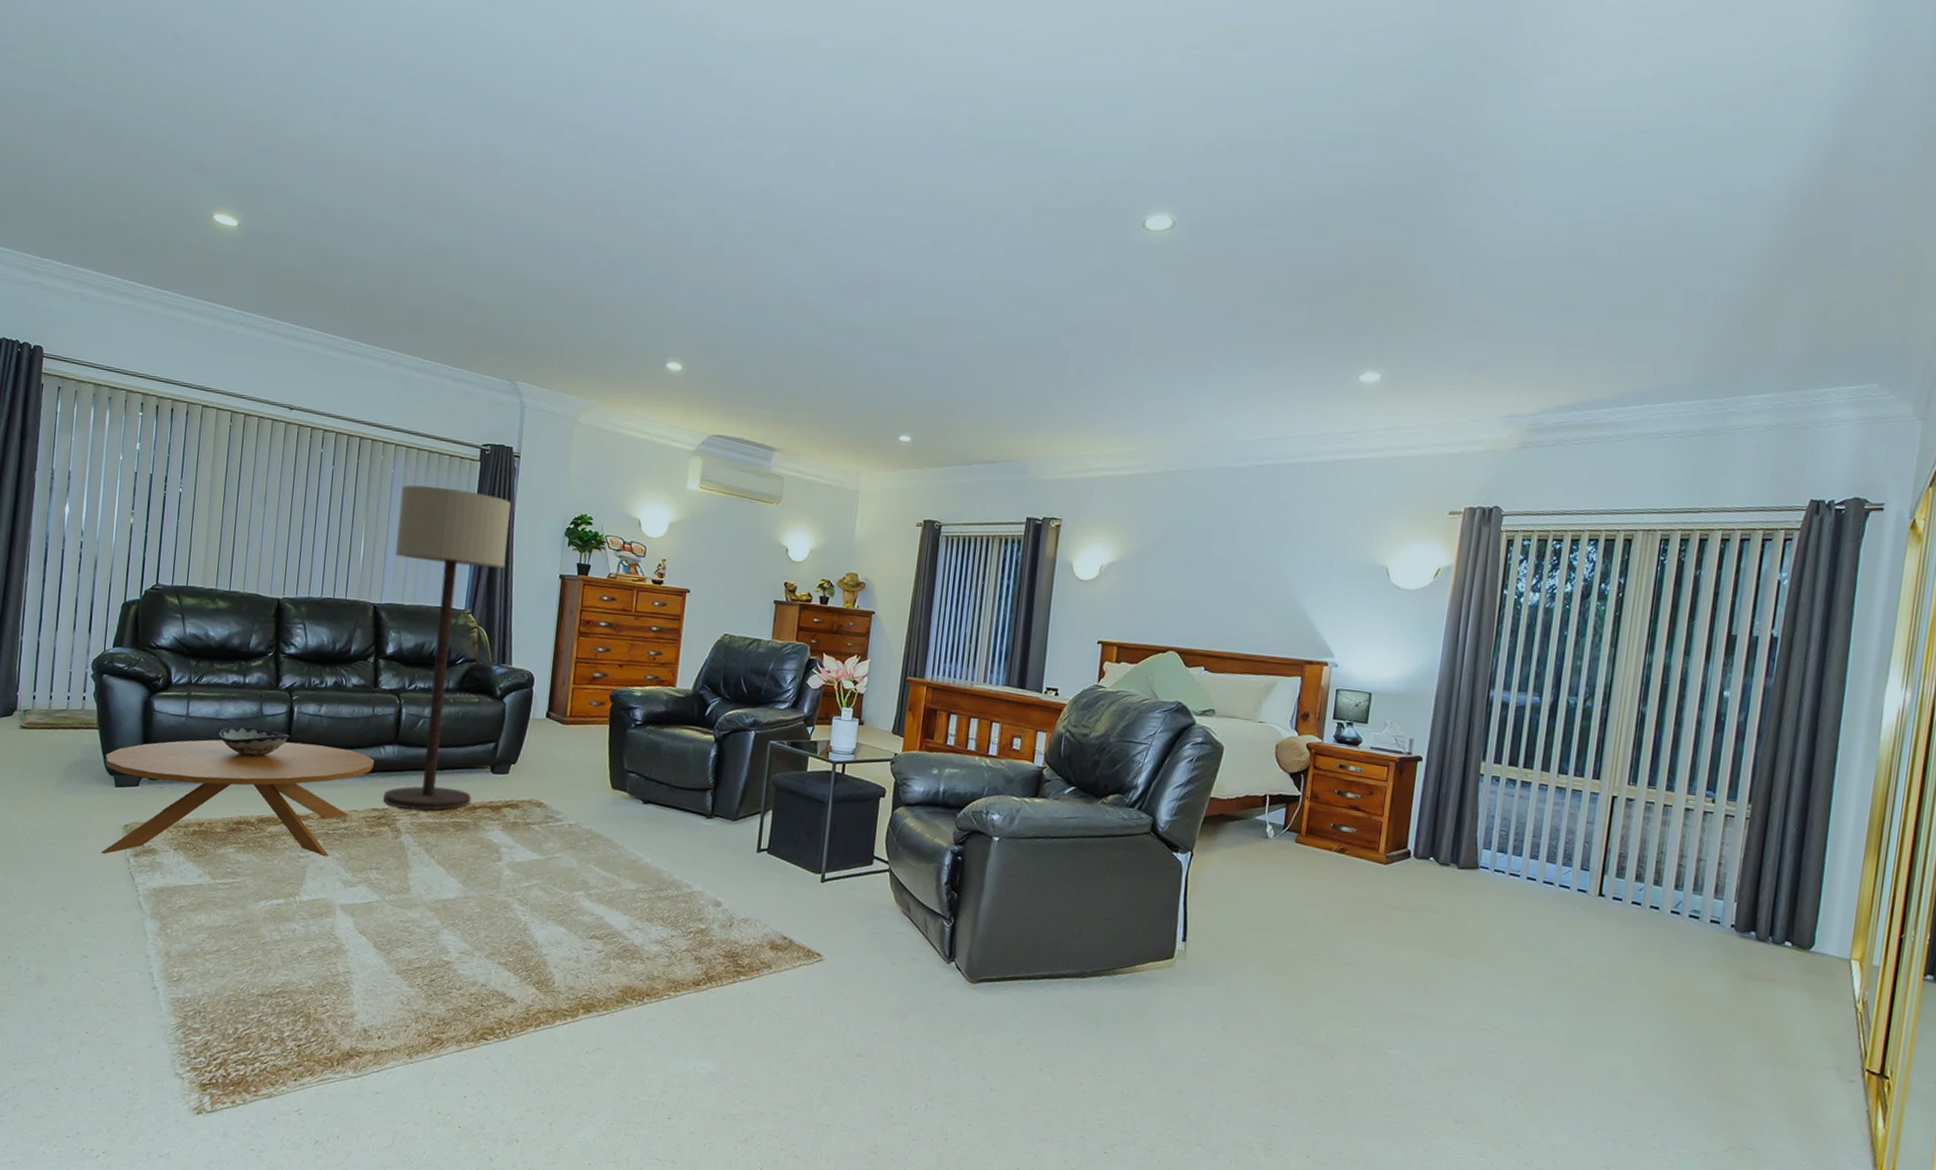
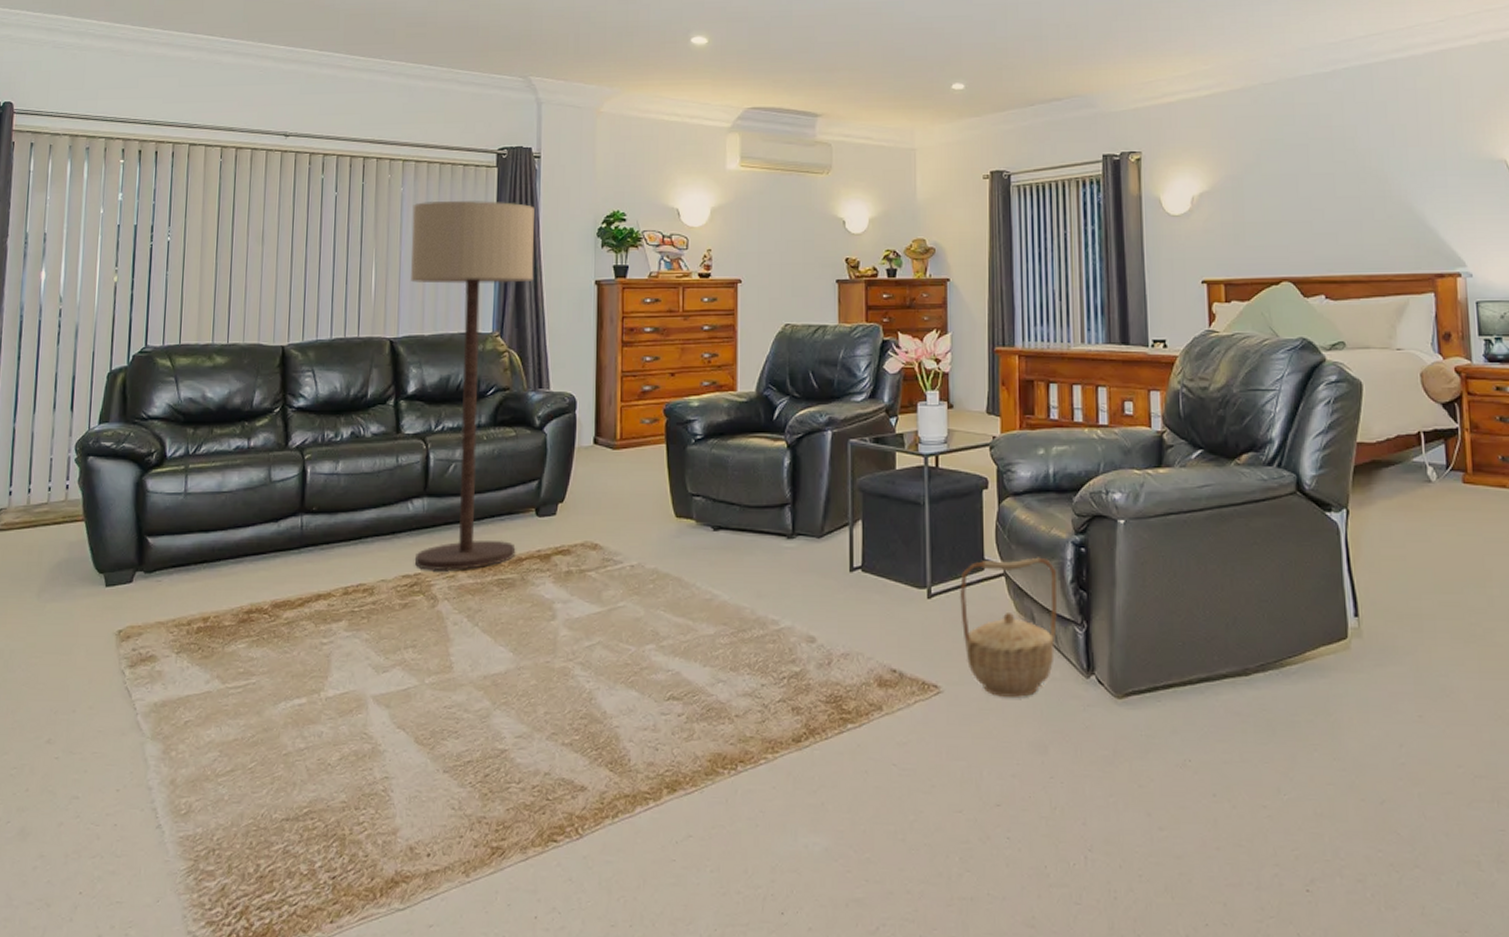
coffee table: present [101,739,375,857] -> none [92,508,402,669]
decorative bowl: present [219,726,289,757] -> none [222,496,303,531]
basket: none [847,856,934,973] -> present [959,557,1057,697]

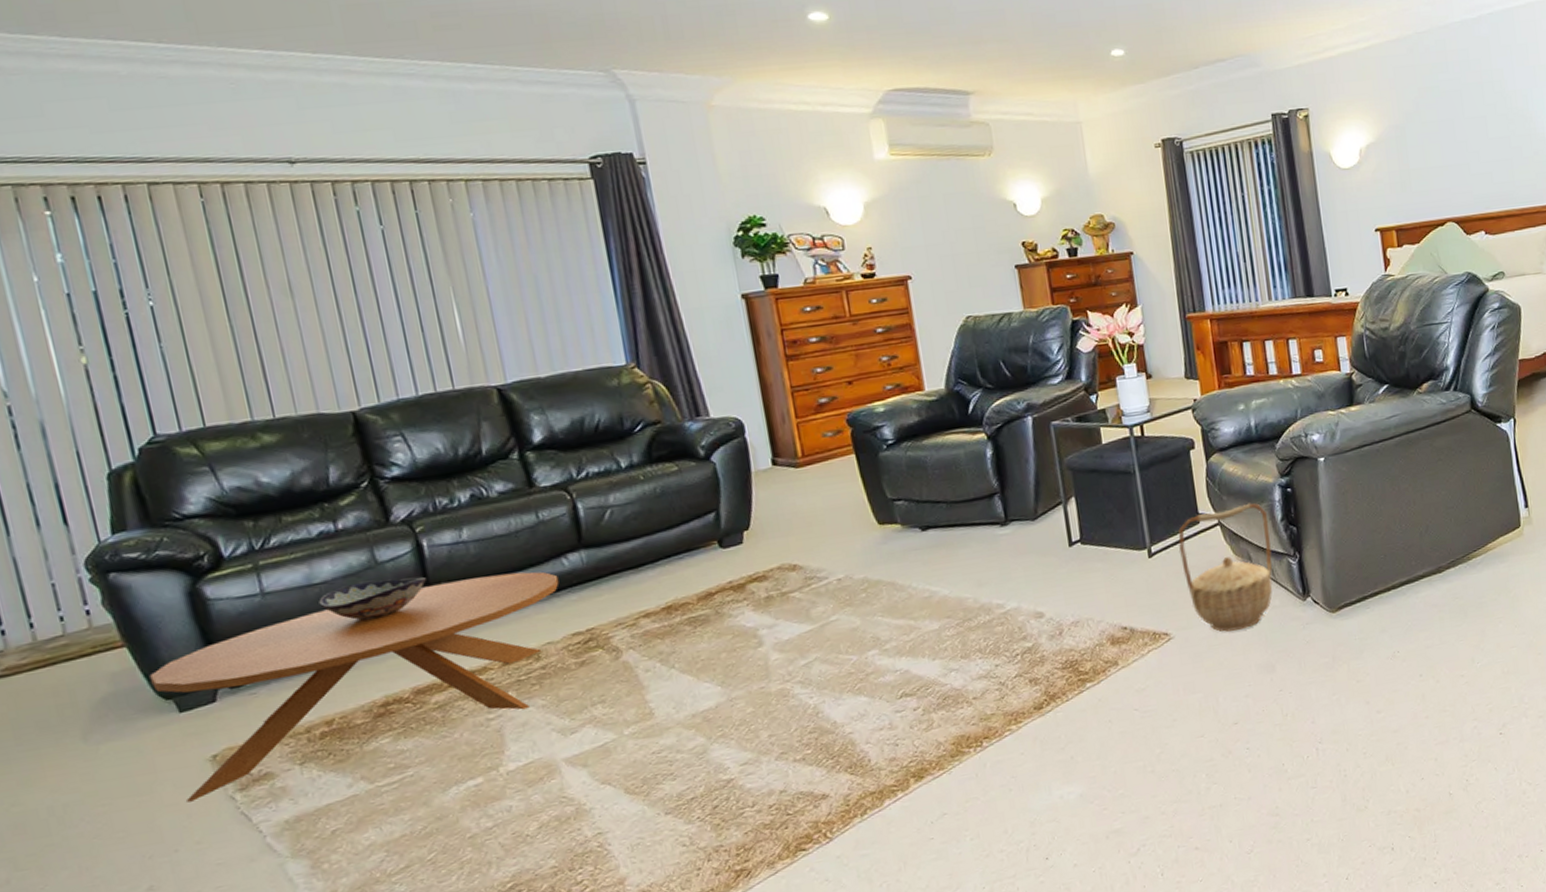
coffee table: none [92,508,402,669] -> present [150,571,560,802]
decorative bowl: none [222,496,303,531] -> present [318,577,426,621]
floor lamp: present [411,201,535,572] -> none [491,218,704,624]

